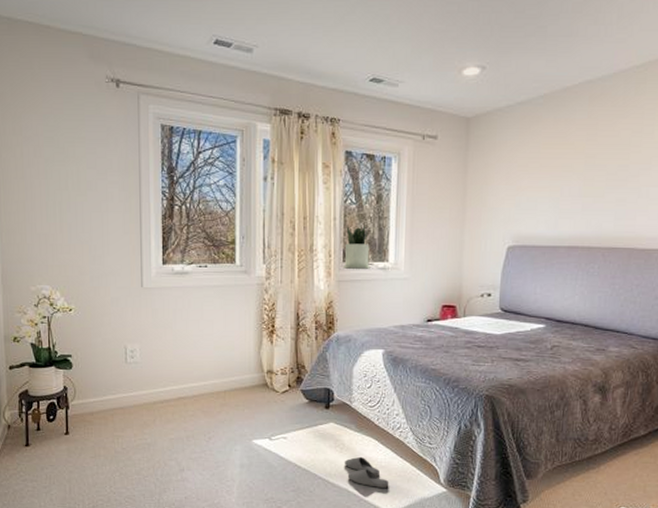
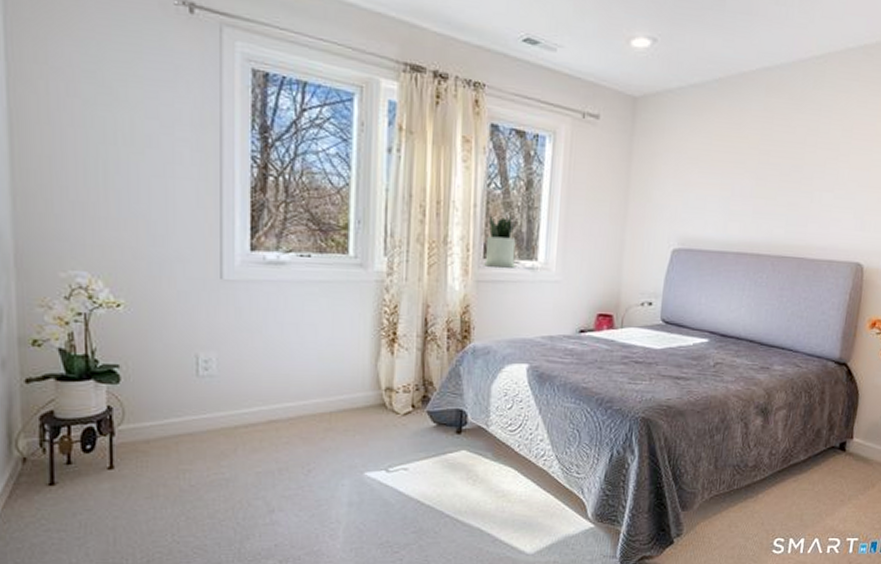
slippers: present [344,456,389,489] -> none [477,489,530,527]

